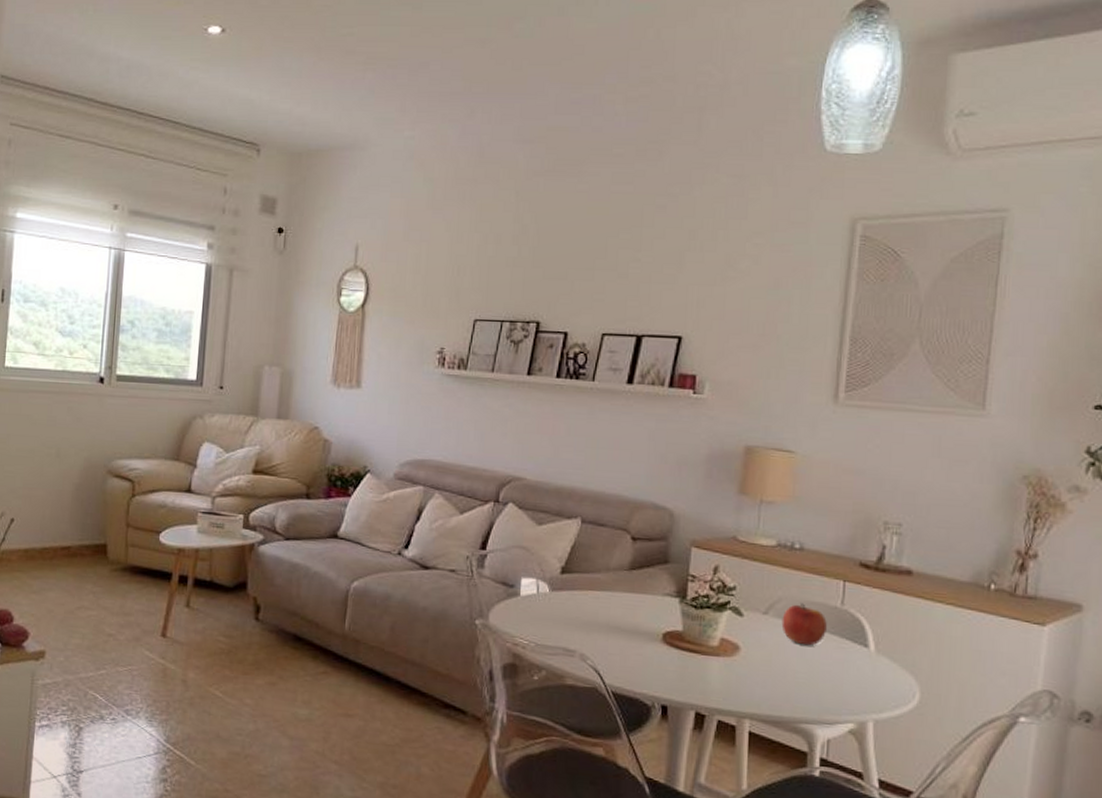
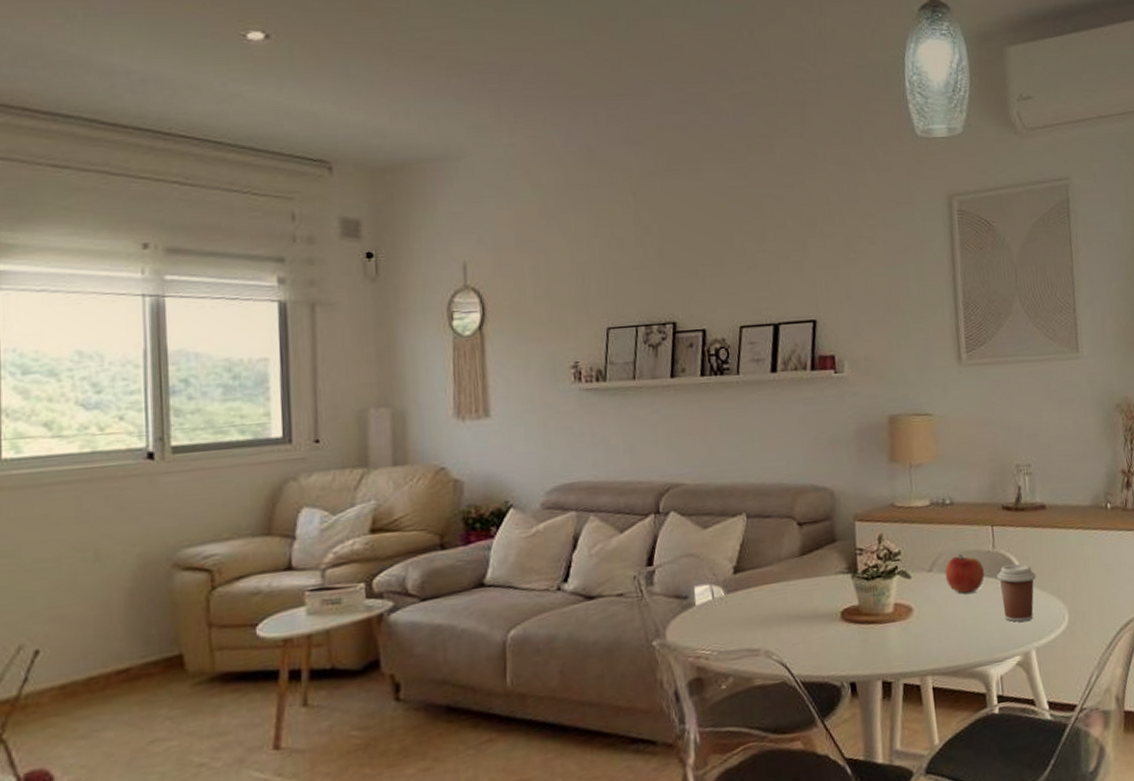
coffee cup: none [841,625,888,689] -> present [997,564,1037,622]

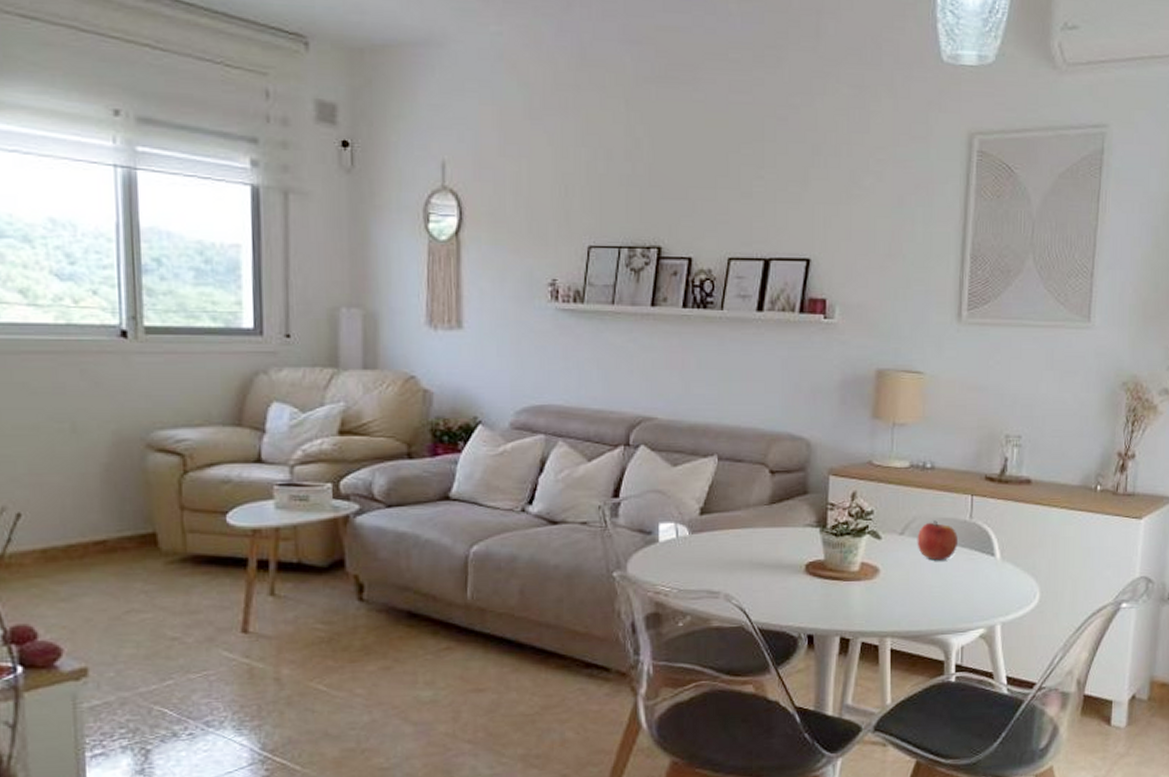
coffee cup: present [997,564,1037,622] -> none [971,536,1012,595]

